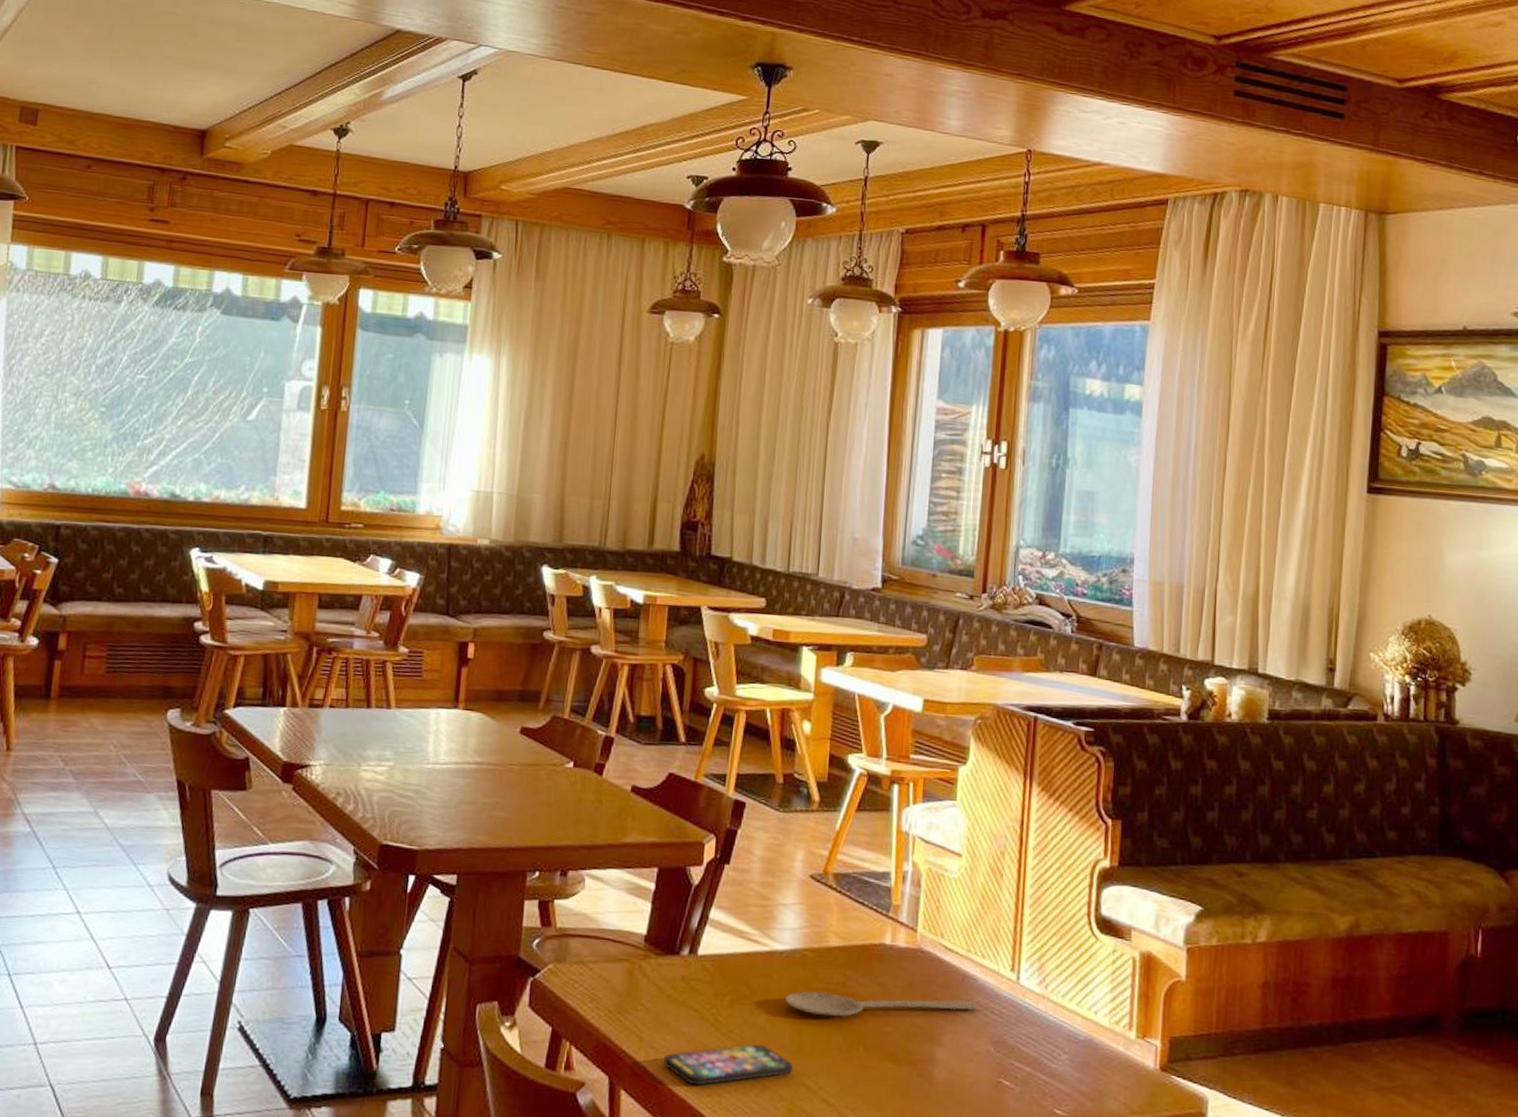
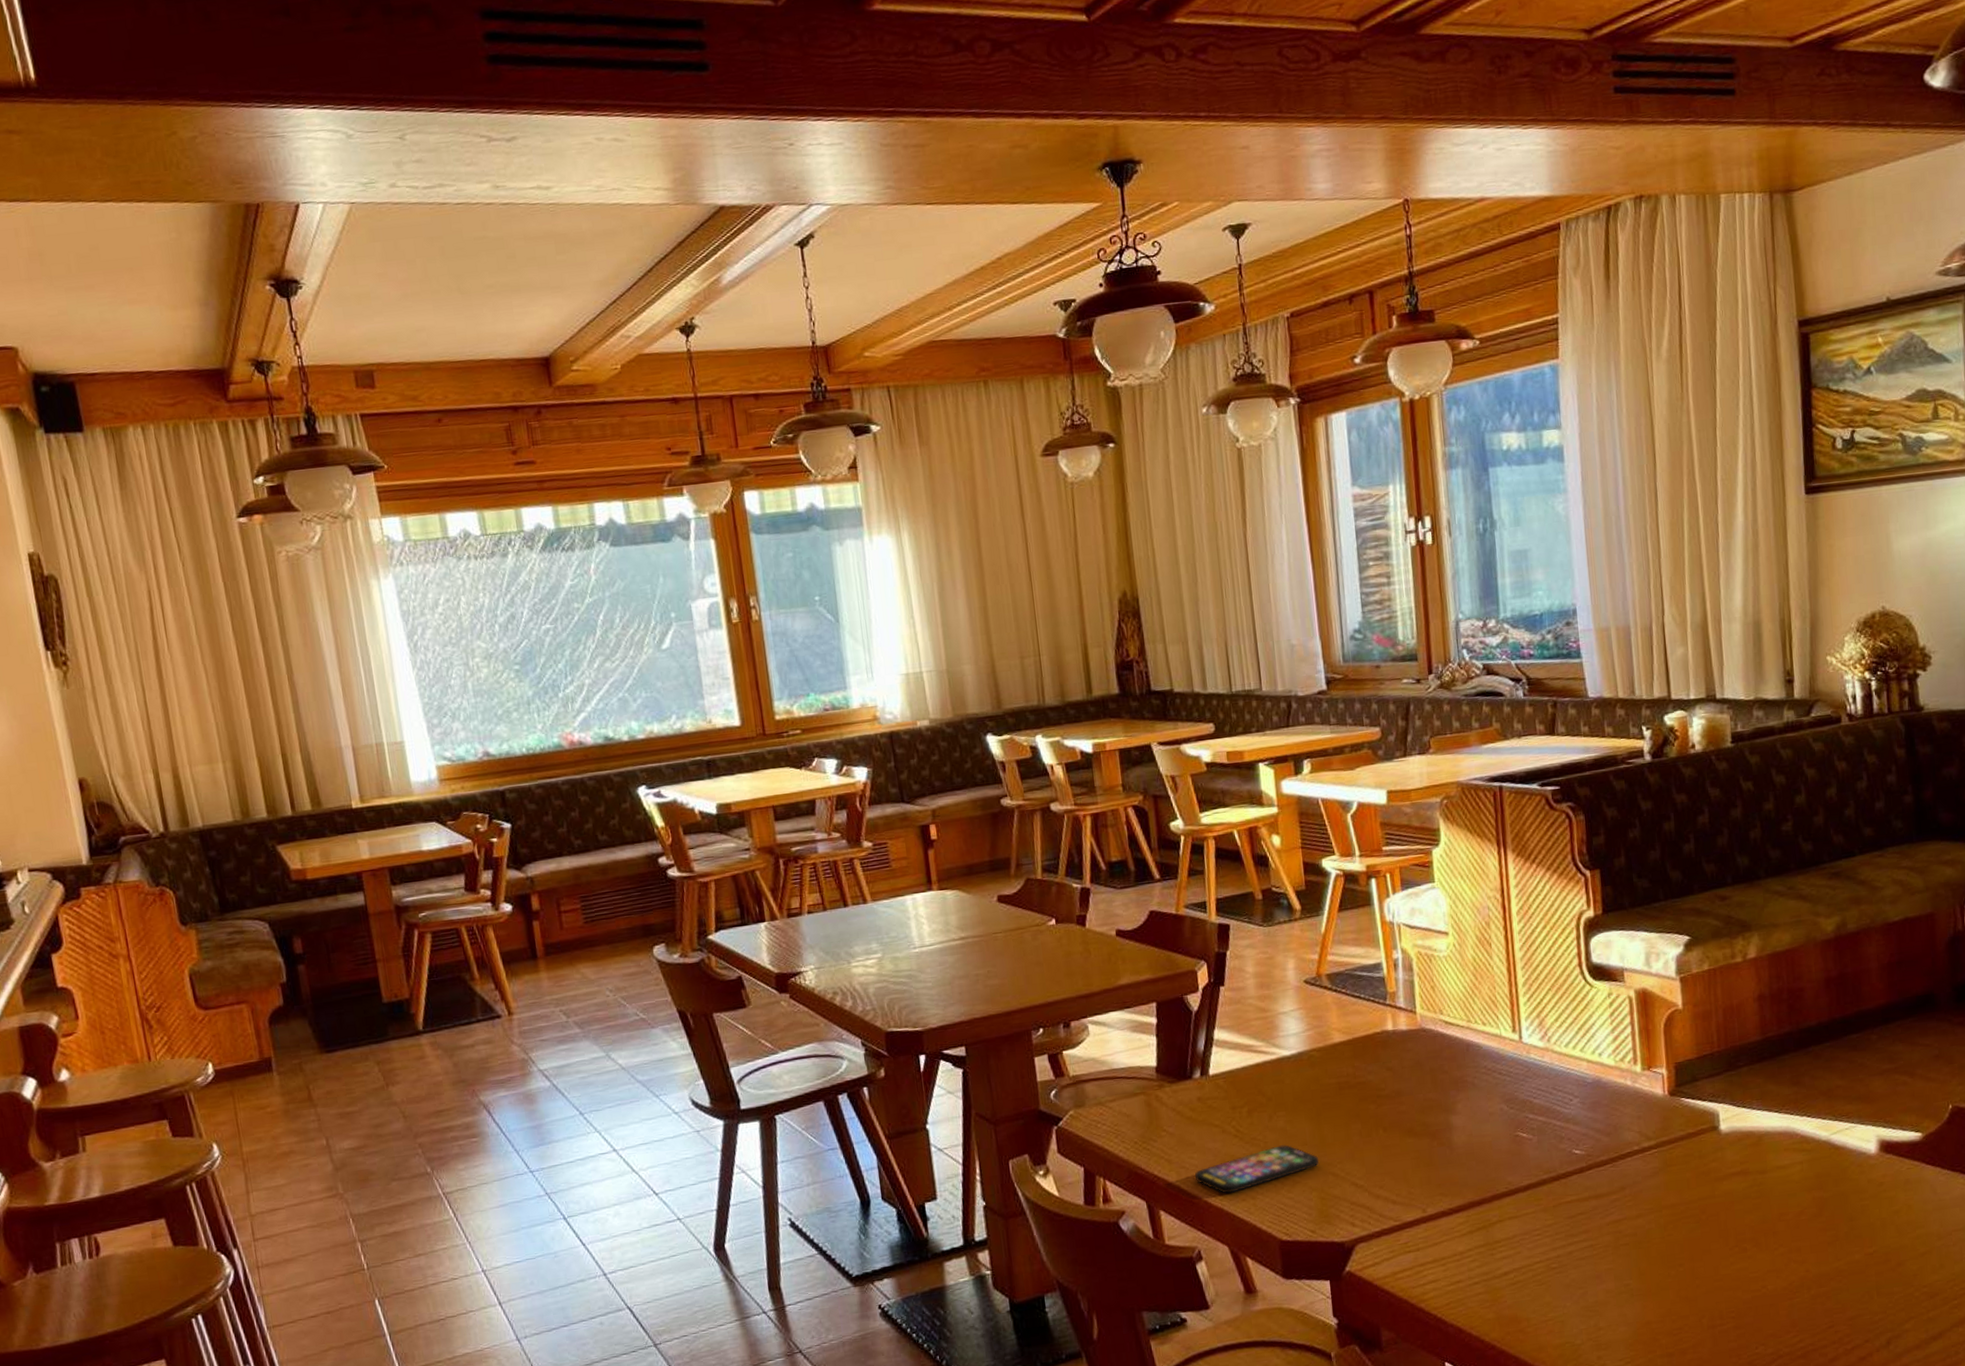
wooden spoon: present [784,990,978,1017] -> none [1299,1067,1486,1109]

